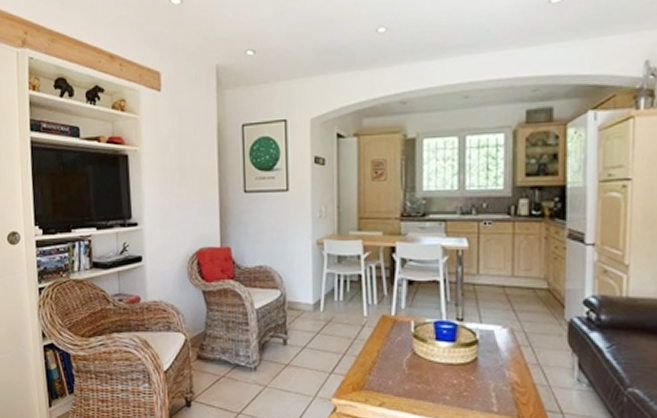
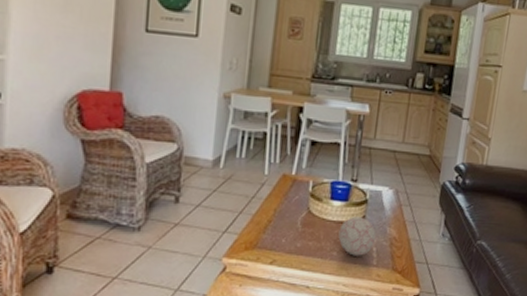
decorative ball: none [449,358,494,401] -> present [338,216,376,256]

